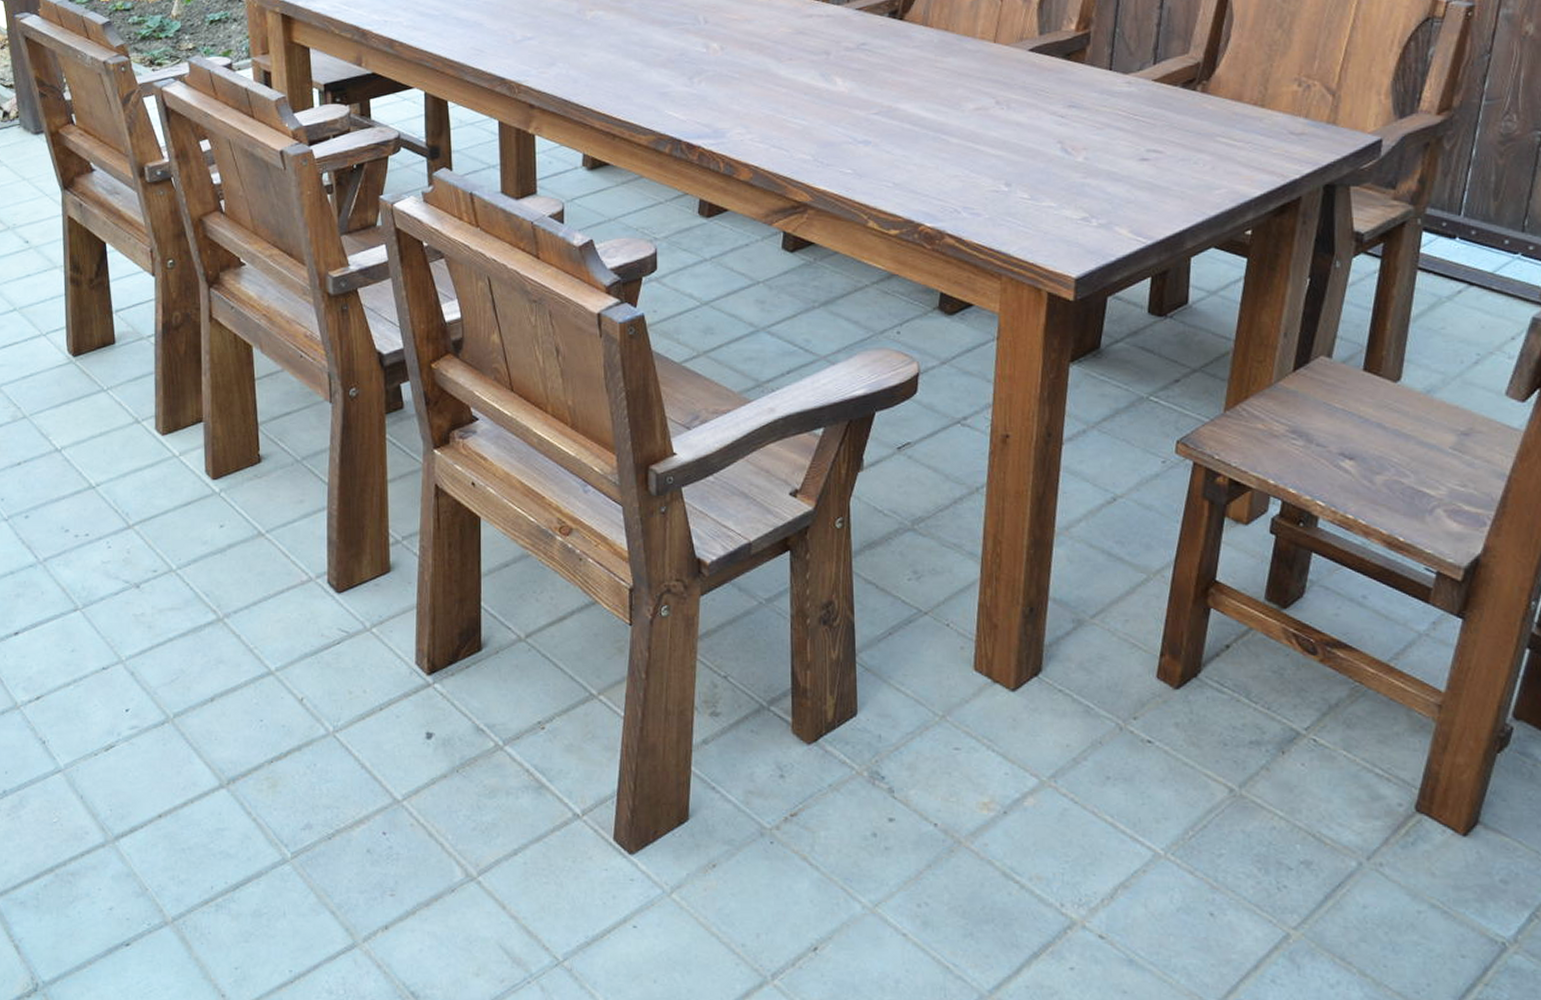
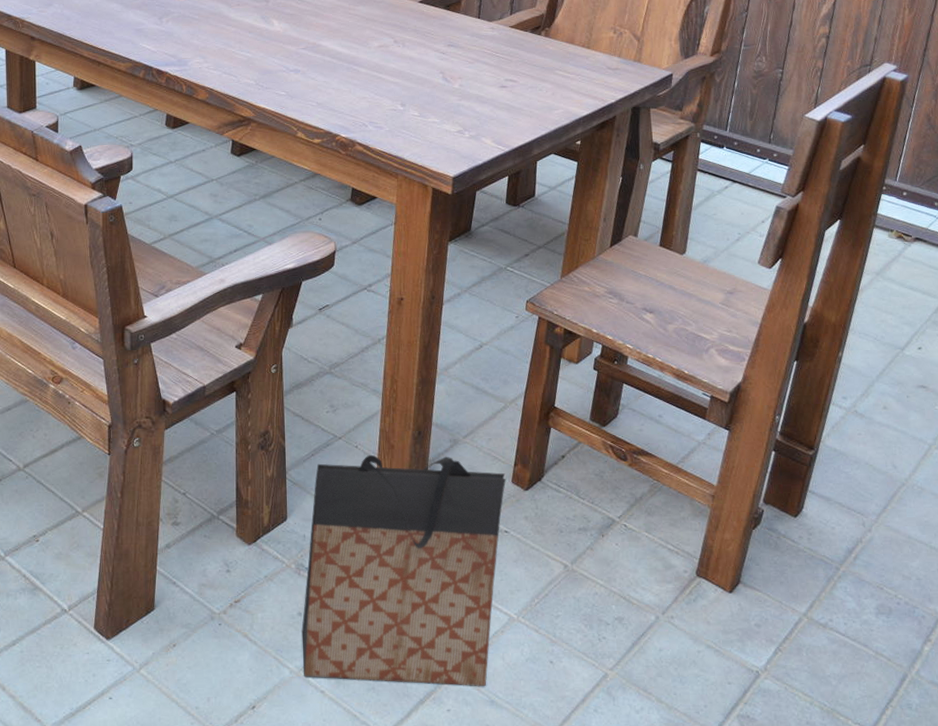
bag: none [877,635,1149,940] -> present [301,454,506,686]

